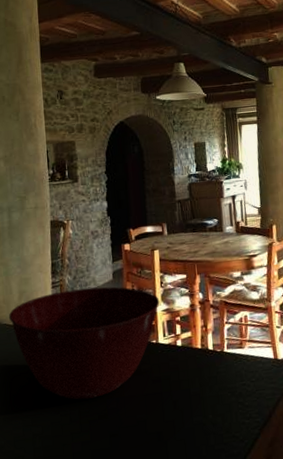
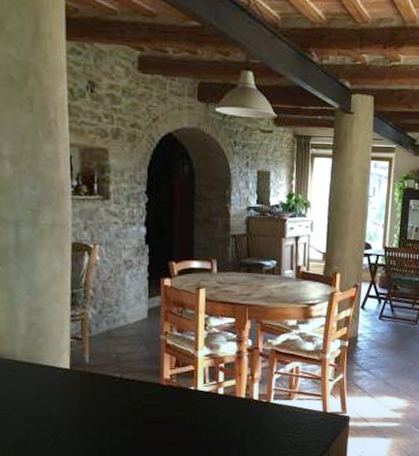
mixing bowl: present [8,286,160,400] -> none [12,325,202,446]

